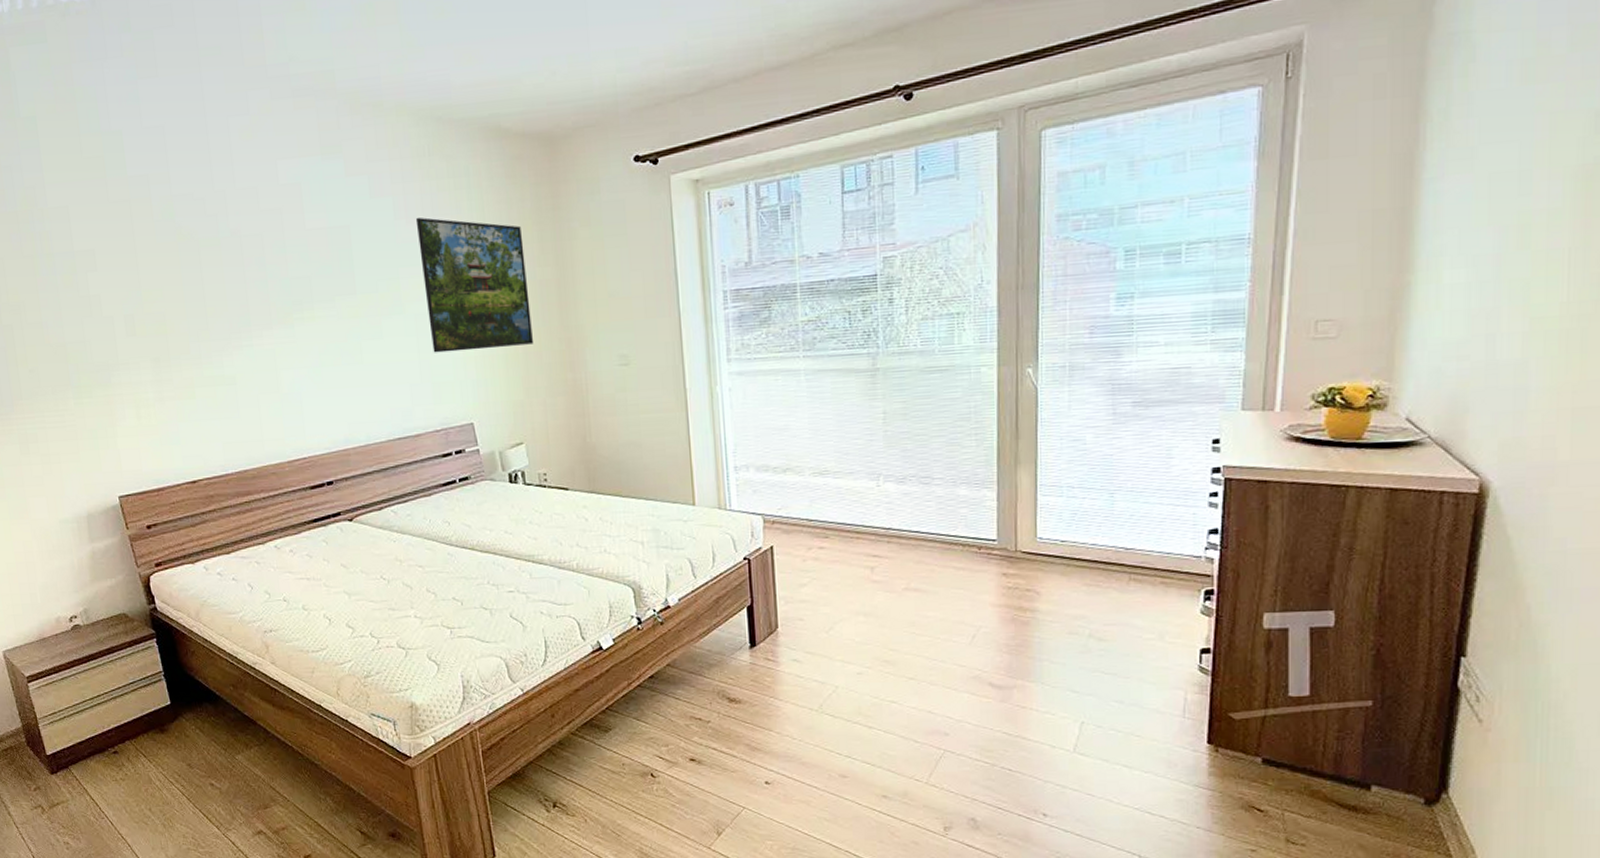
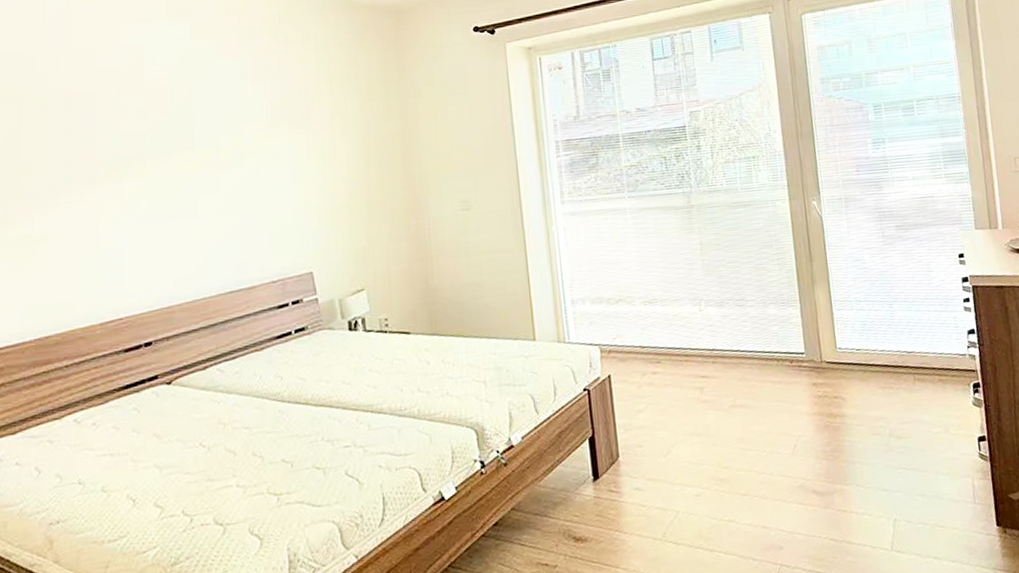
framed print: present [415,217,533,353] -> none [262,77,377,204]

